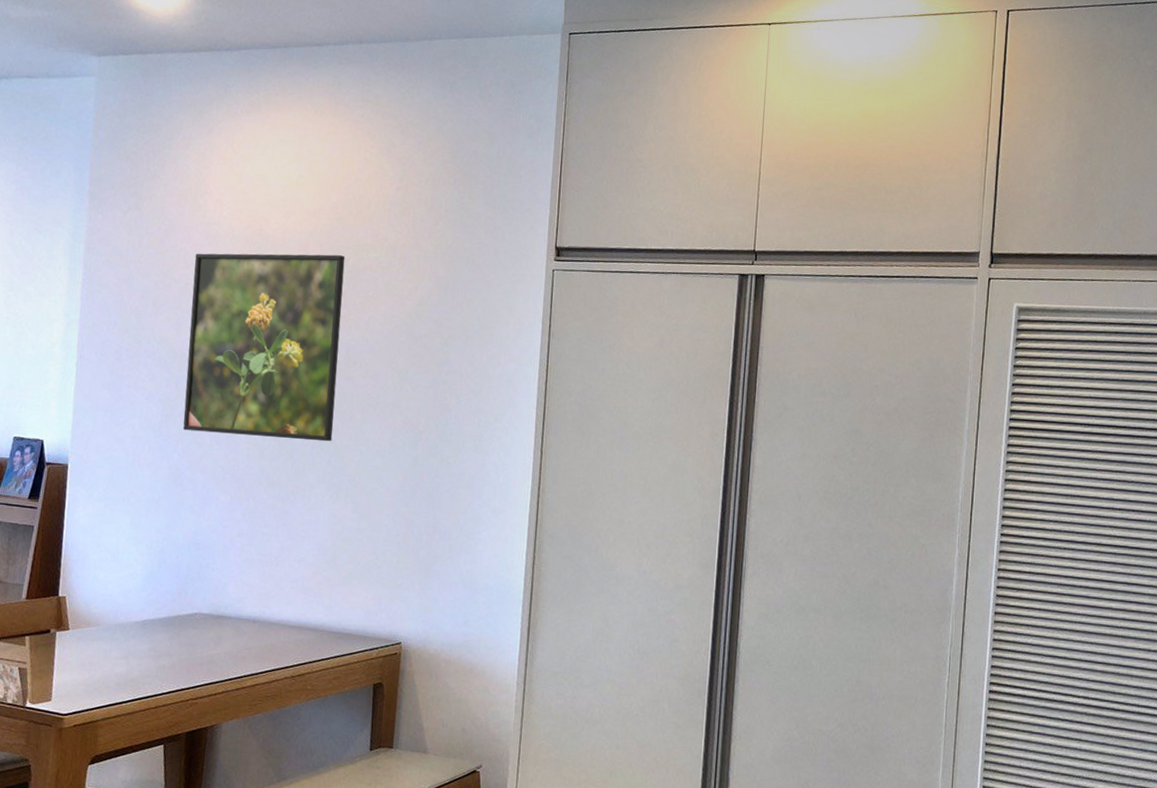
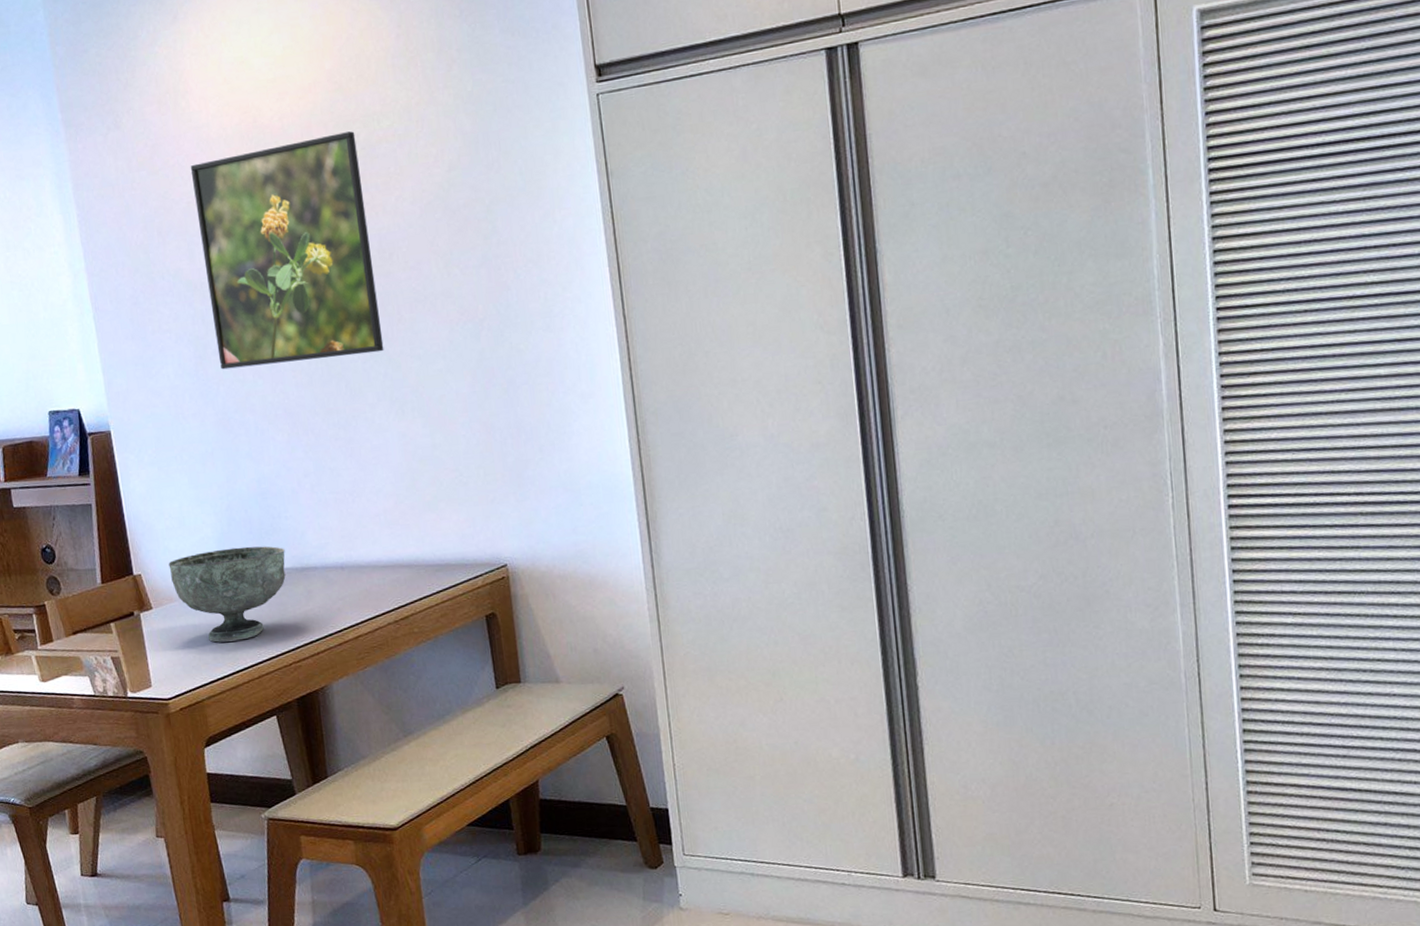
decorative bowl: none [93,586,205,672] -> present [168,546,286,643]

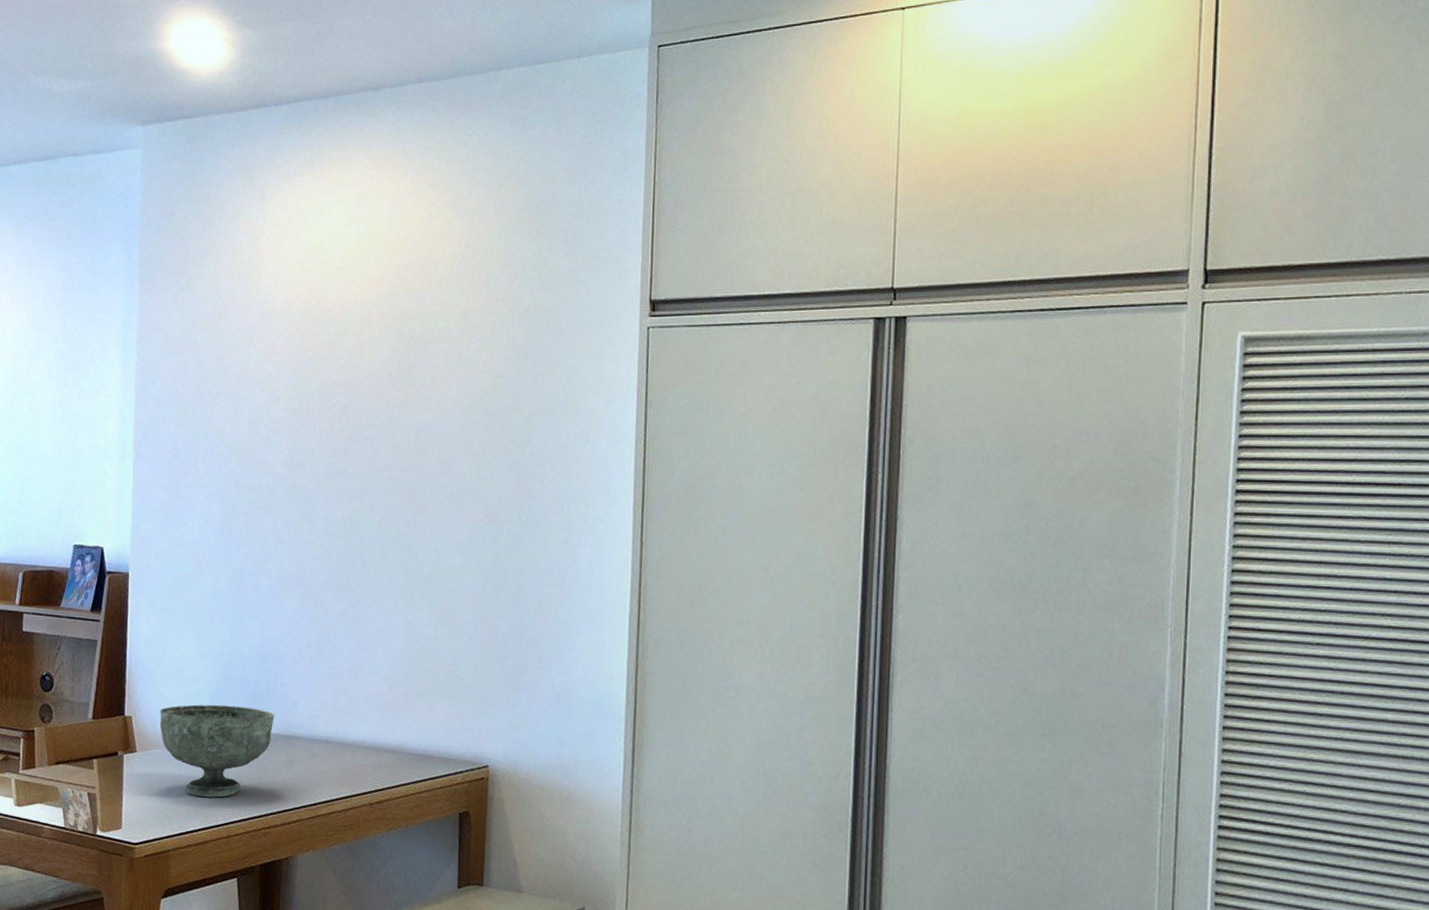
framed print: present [190,131,384,370] -> none [244,326,412,539]

